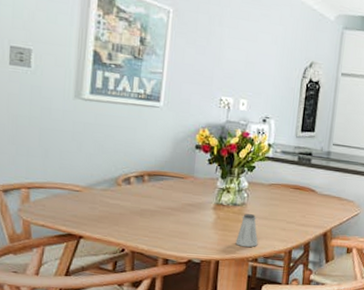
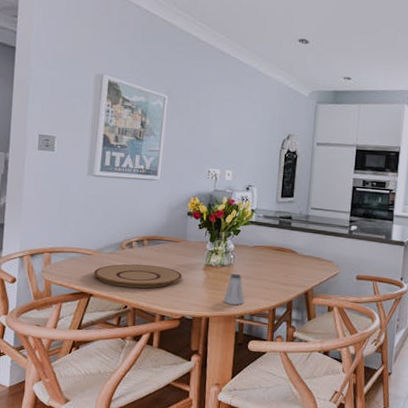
plate: none [84,202,189,230] -> present [94,264,182,288]

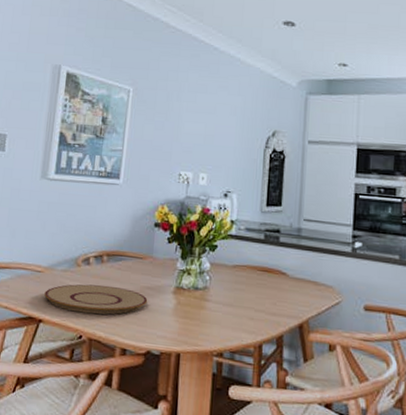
saltshaker: present [224,274,244,305] -> none [198,299,223,339]

